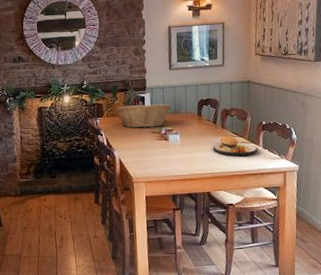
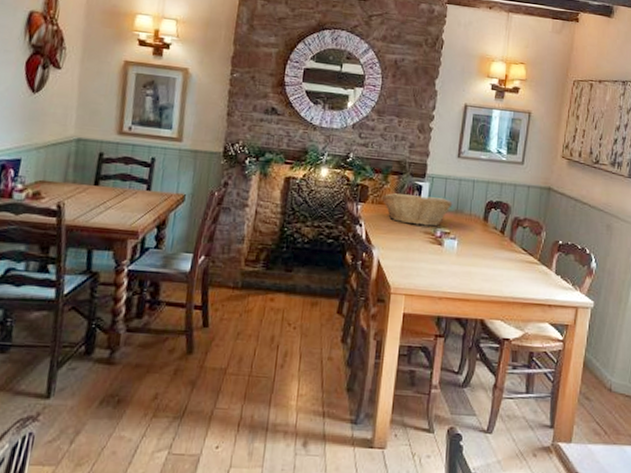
plate: present [213,132,258,157] -> none [496,247,549,281]

